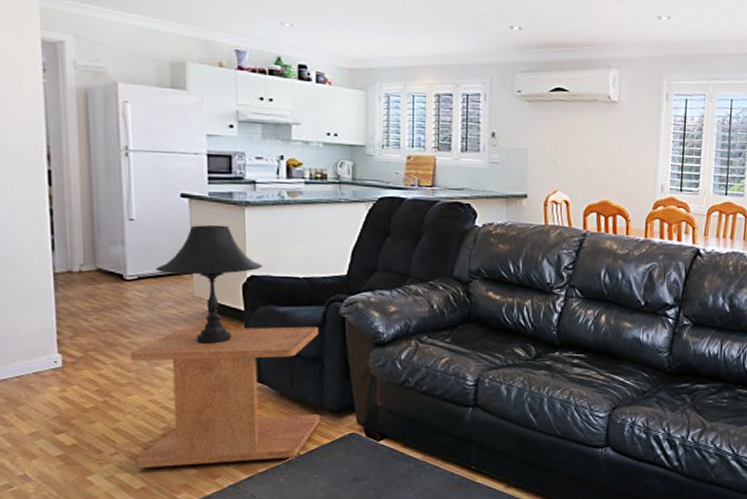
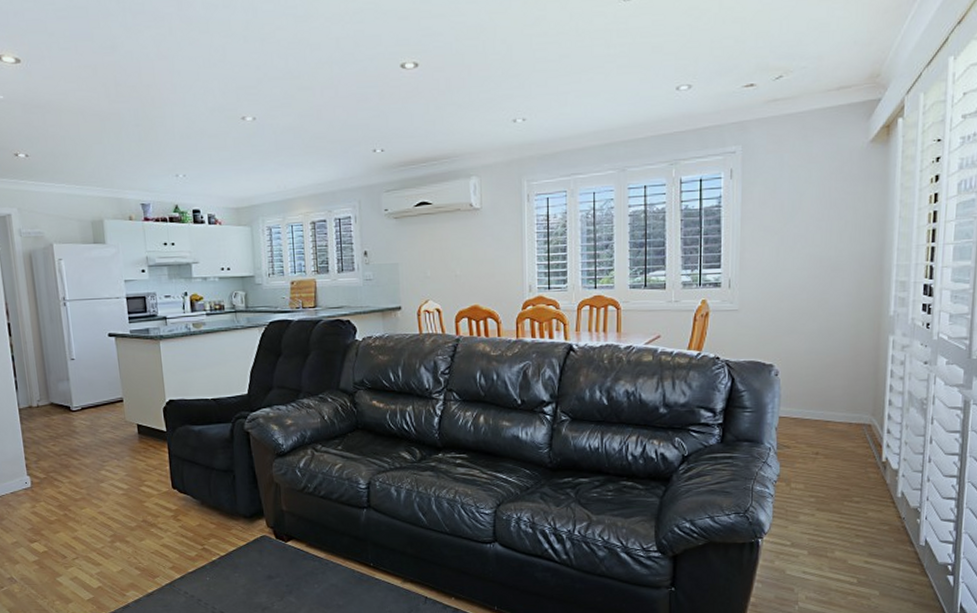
side table: present [130,326,320,468] -> none [80,442,235,570]
table lamp: present [155,224,263,344] -> none [94,357,179,462]

